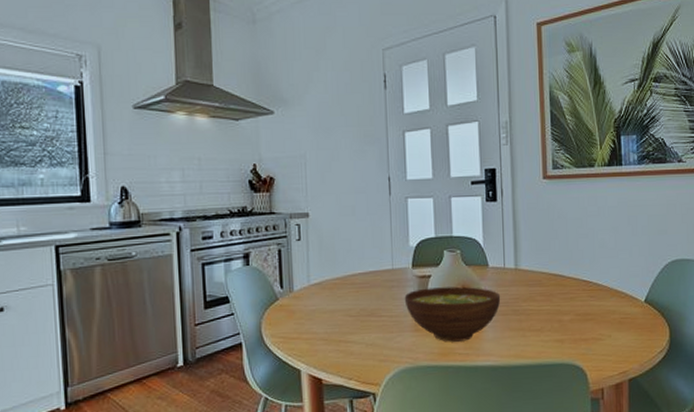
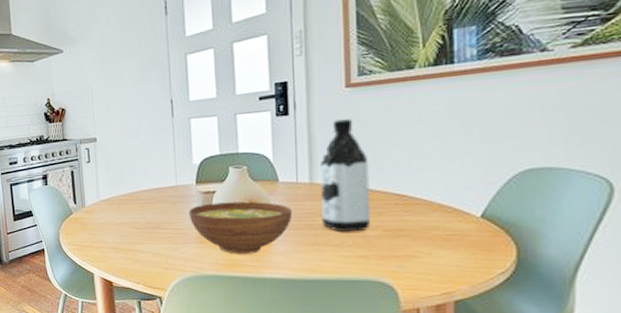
water bottle: none [524,208,565,317] -> present [320,119,371,232]

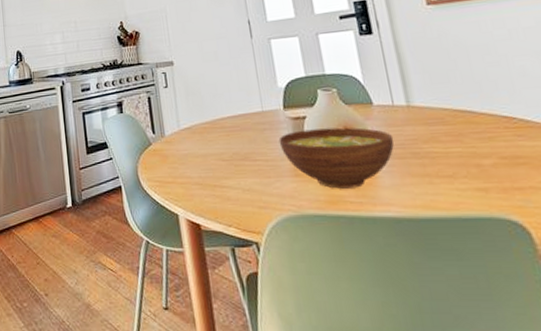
water bottle: present [320,119,371,232] -> none [415,36,483,161]

